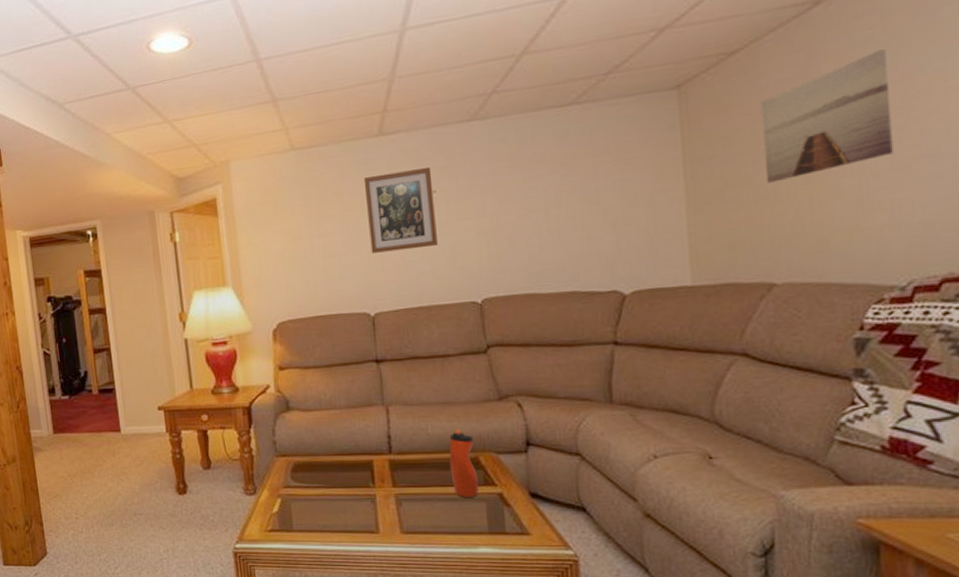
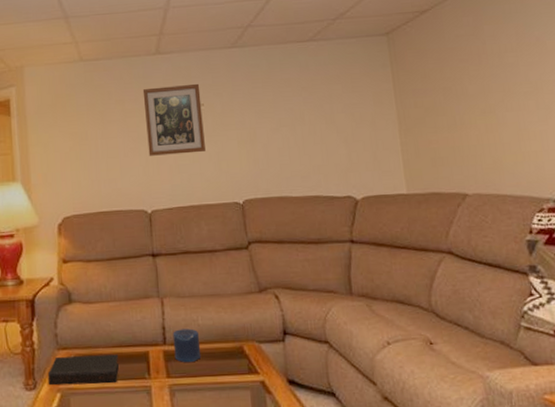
book: none [267,462,342,491] -> present [47,354,120,386]
candle: none [399,438,431,473] -> present [172,328,201,363]
water bottle: present [449,429,479,497] -> none [217,320,244,386]
wall art: present [761,49,893,183] -> none [446,19,538,113]

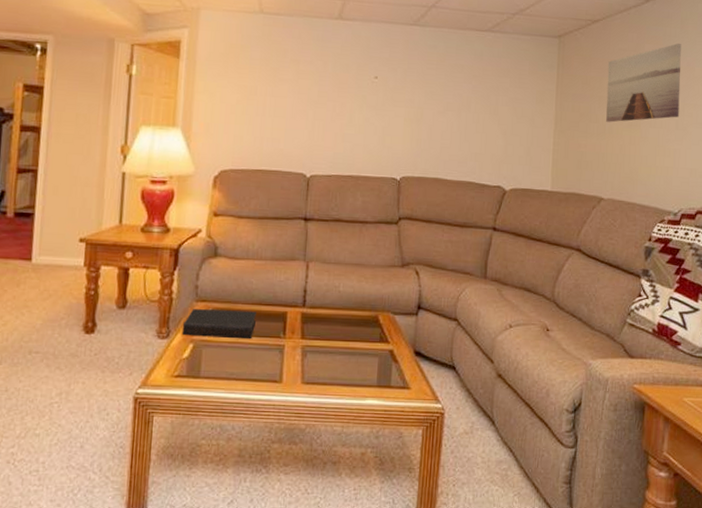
wall art: present [142,83,206,156] -> none [316,52,377,125]
candle: present [172,328,201,363] -> none [311,293,339,327]
wall art: none [446,19,538,113] -> present [606,43,682,123]

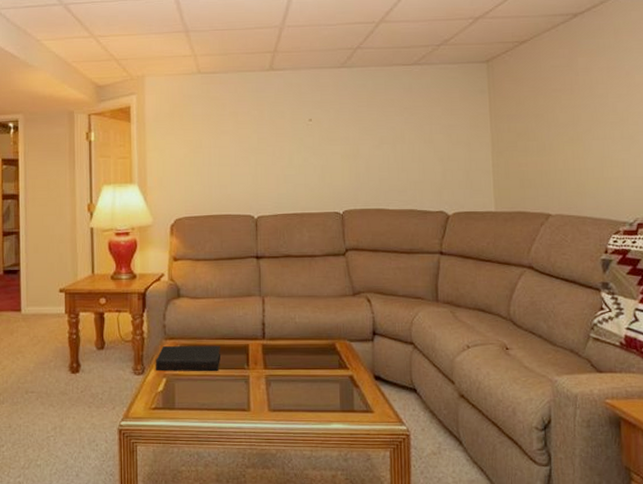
wall art: present [606,43,682,123] -> none [541,54,623,139]

